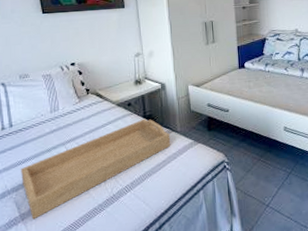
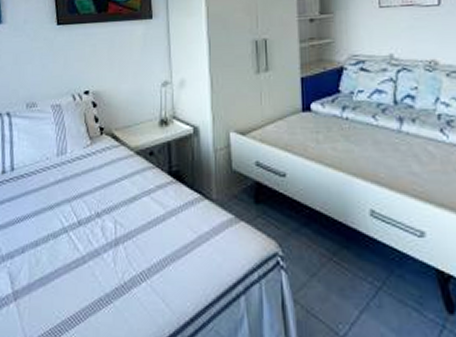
serving tray: present [21,118,171,220] -> none [18,176,203,302]

